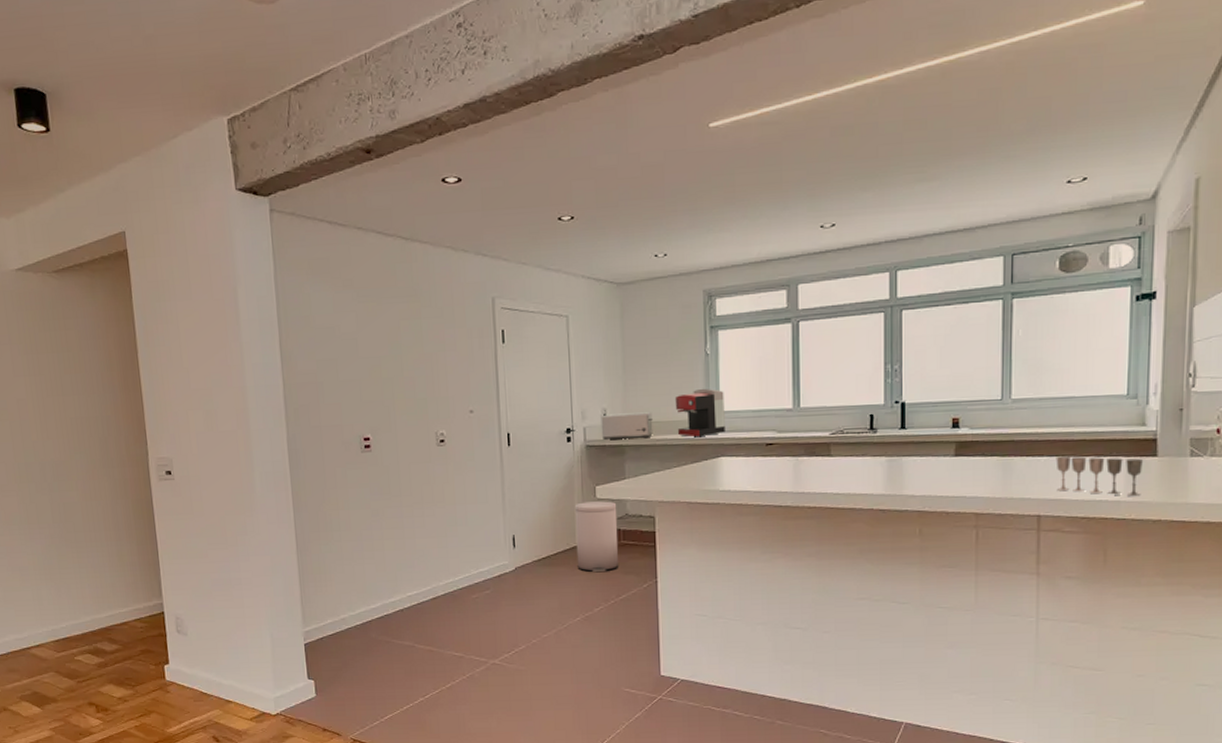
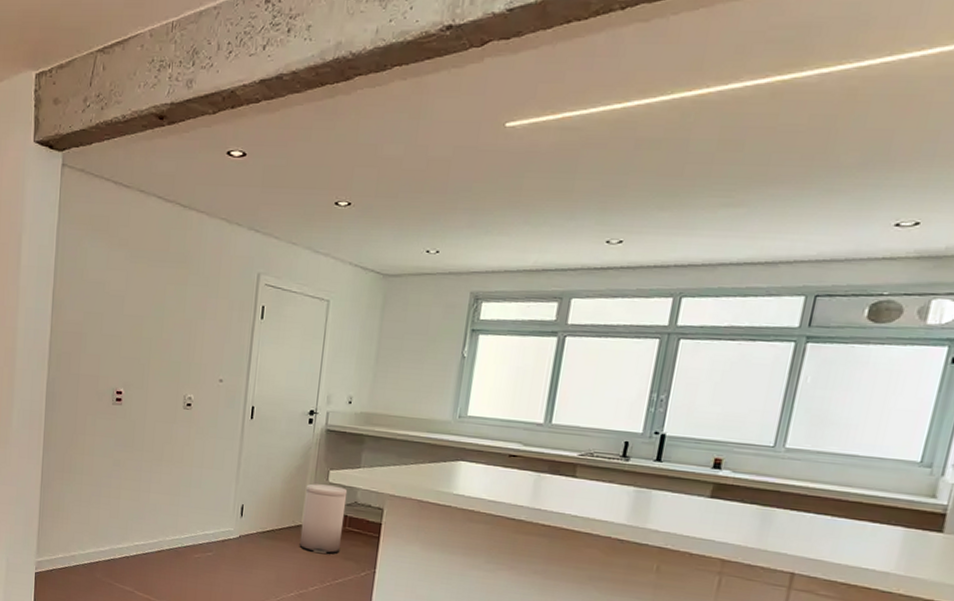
toaster: present [601,412,653,441] -> none [343,402,398,432]
coffee maker: present [674,388,725,437] -> none [420,390,475,438]
wine glass: present [1056,456,1143,497] -> none [818,515,925,572]

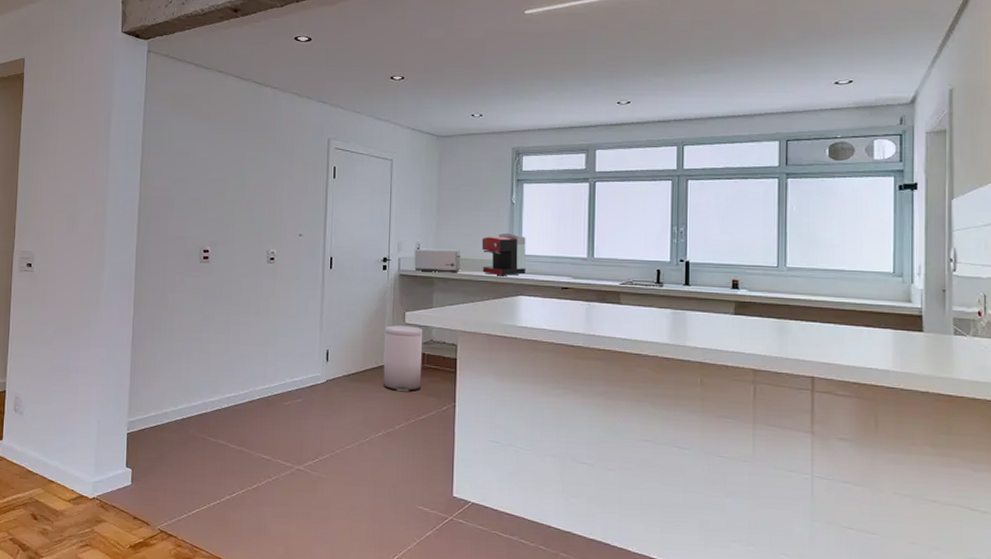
toaster: none [343,402,398,432] -> present [414,248,461,273]
coffee maker: none [420,390,475,438] -> present [481,233,526,275]

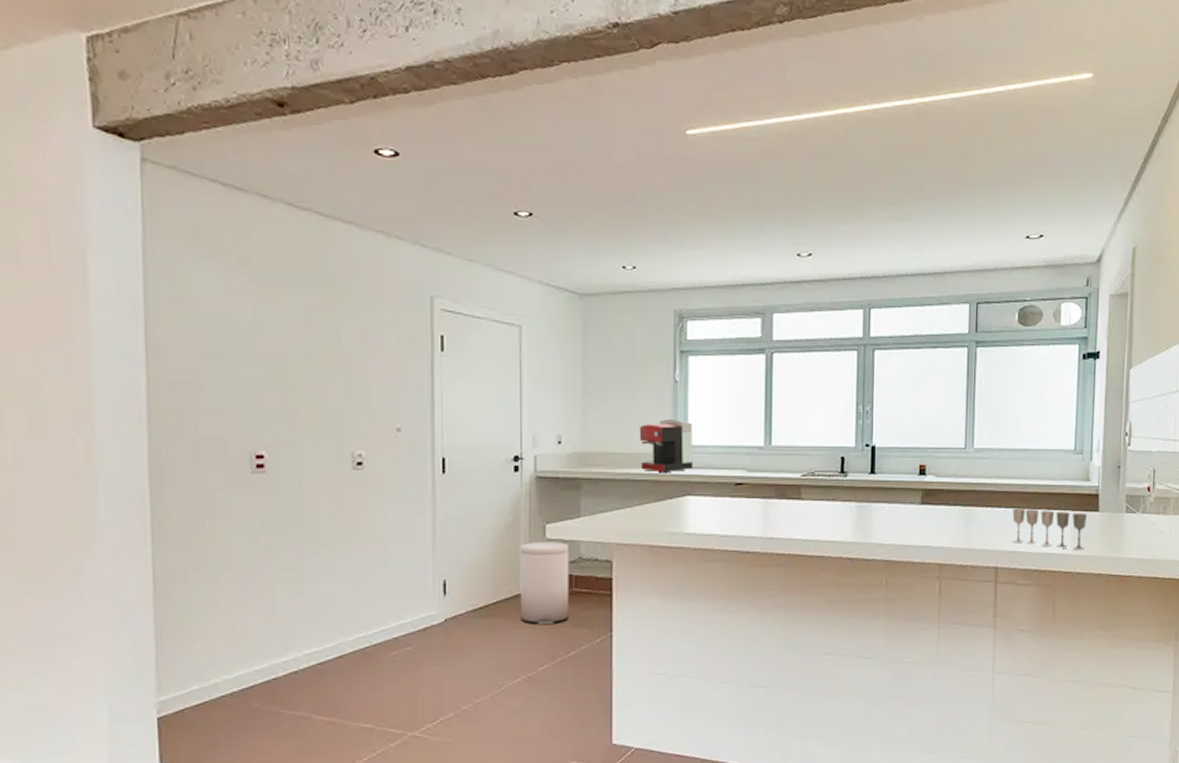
toaster: present [414,248,461,273] -> none [555,442,614,472]
wine glass: none [828,323,909,368] -> present [1012,508,1087,551]

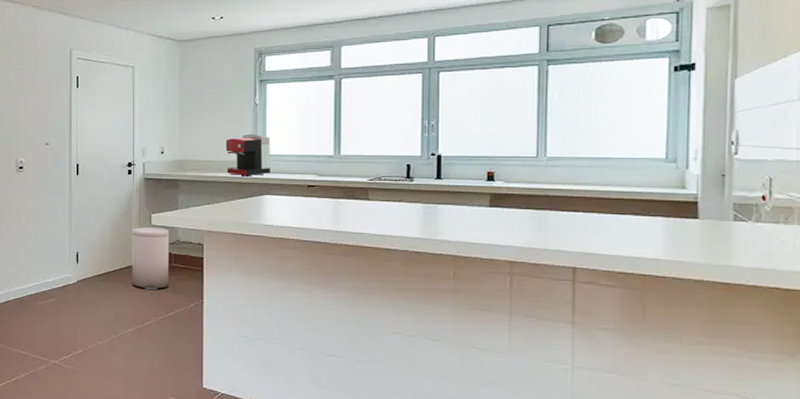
wine glass: present [1012,508,1087,551] -> none [592,213,683,256]

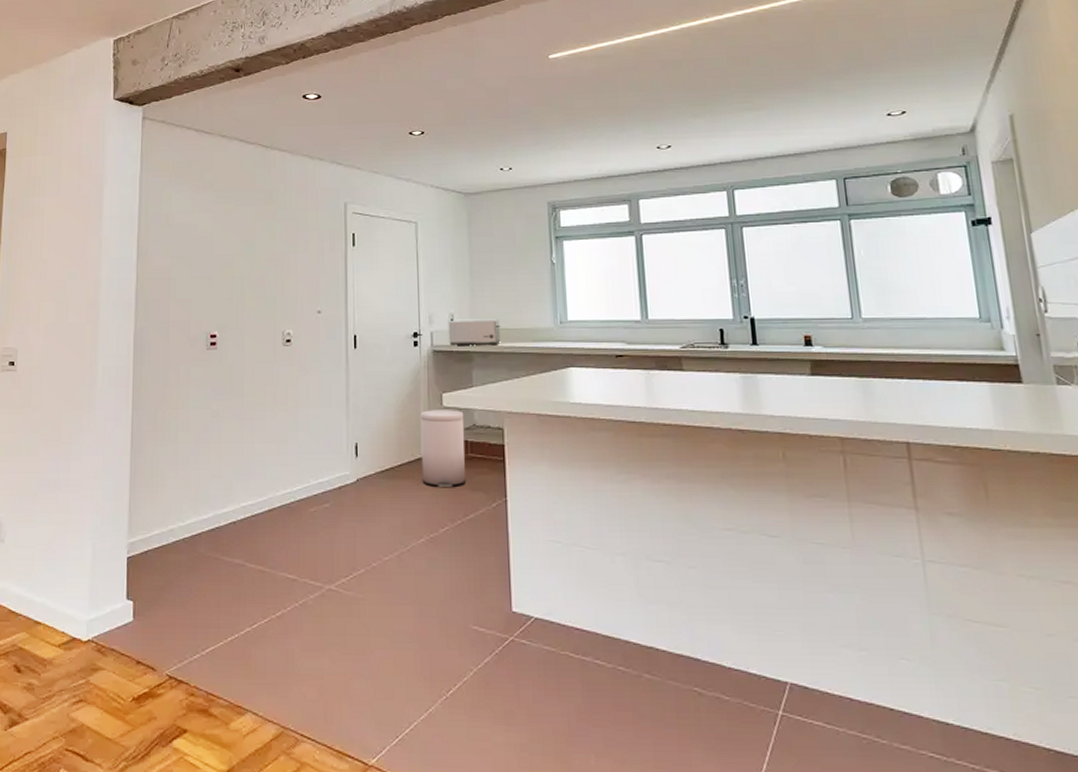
toaster: none [159,152,205,175] -> present [448,319,501,346]
coffee maker: present [225,133,270,175] -> none [522,296,574,345]

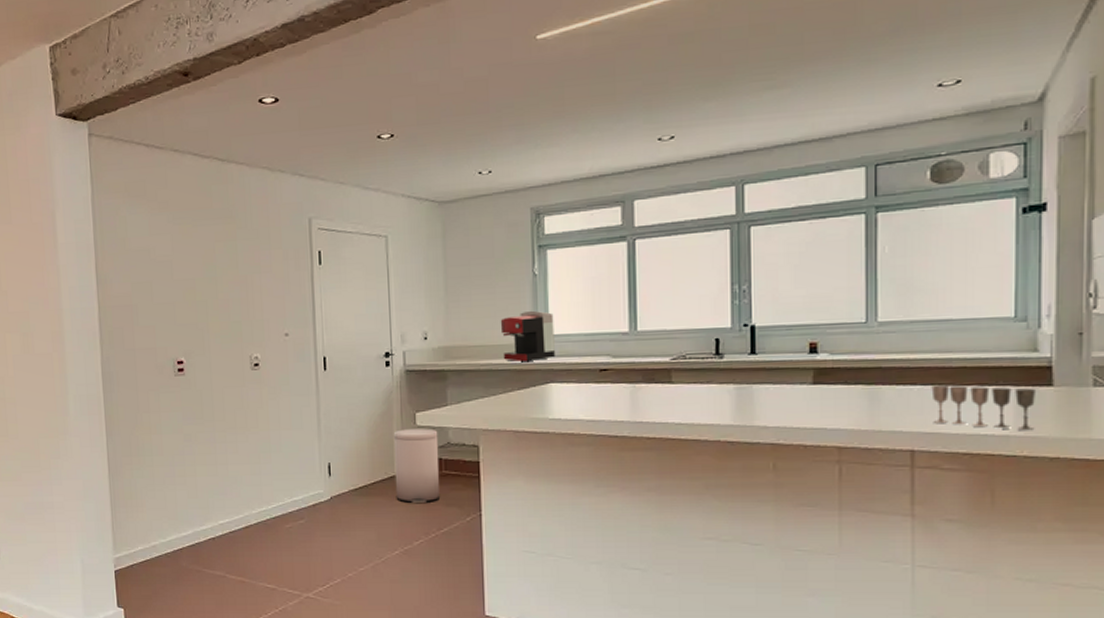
toaster: present [448,319,501,346] -> none [421,335,477,365]
coffee maker: none [522,296,574,345] -> present [500,310,555,361]
wine glass: none [916,379,1013,426] -> present [931,385,1035,431]

